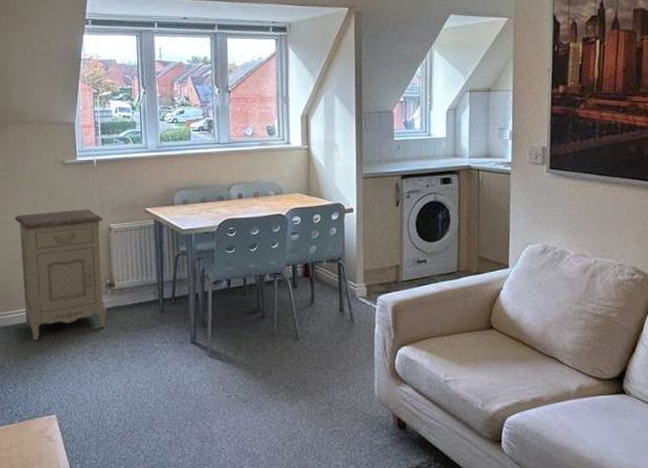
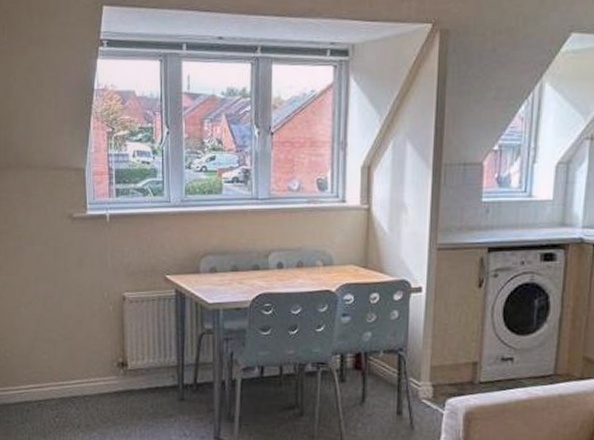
nightstand: present [15,208,107,340] -> none [16,272,118,422]

